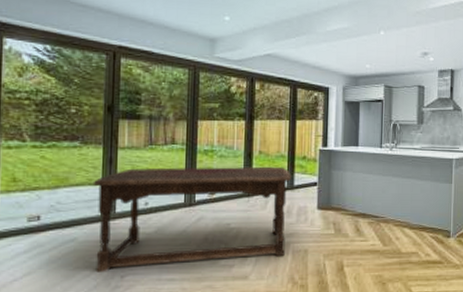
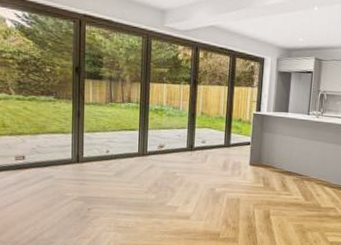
dining table: present [93,167,291,273] -> none [65,121,228,205]

